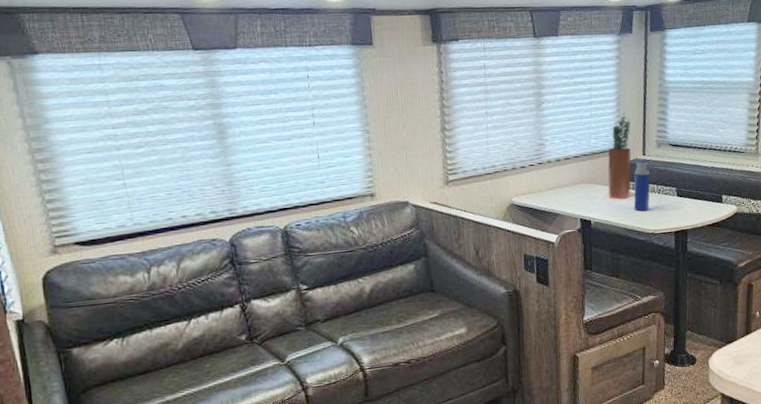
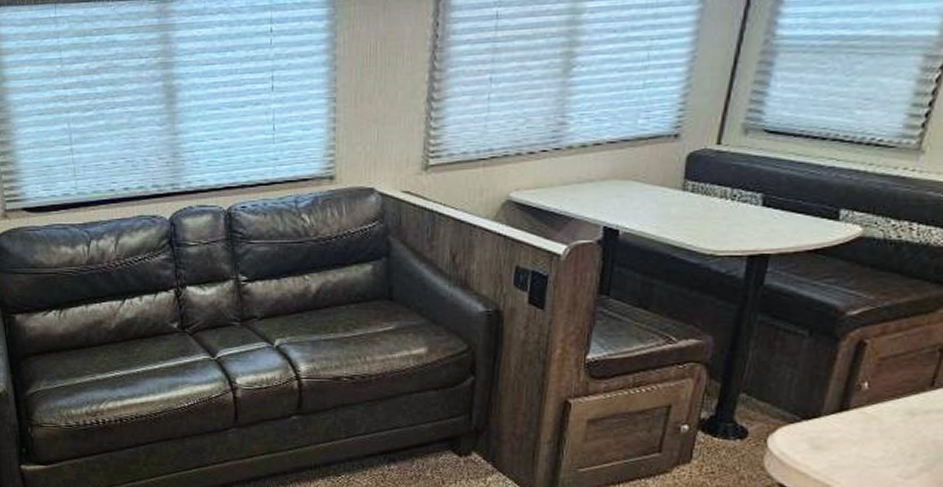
vase: present [607,113,631,200] -> none [651,82,705,205]
water bottle: present [633,159,650,212] -> none [688,150,724,224]

